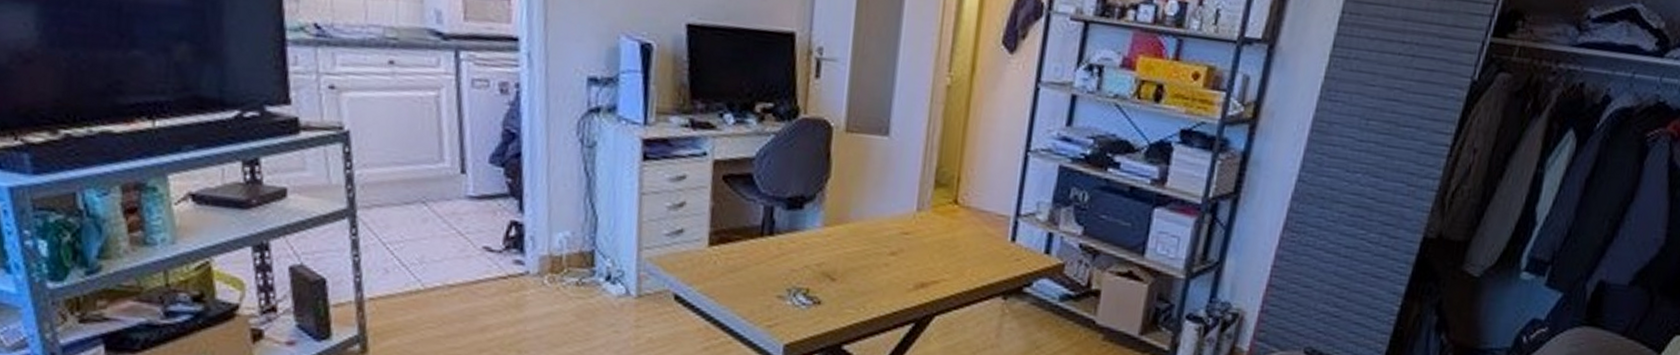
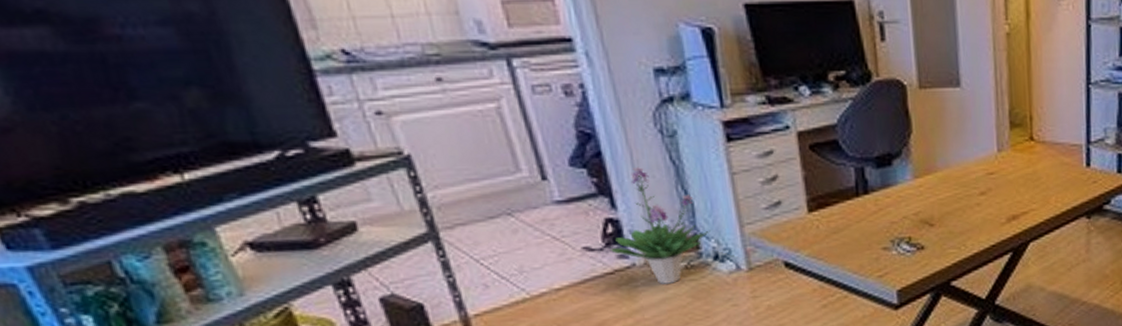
potted plant: none [508,173,608,298] -> present [609,166,711,284]

